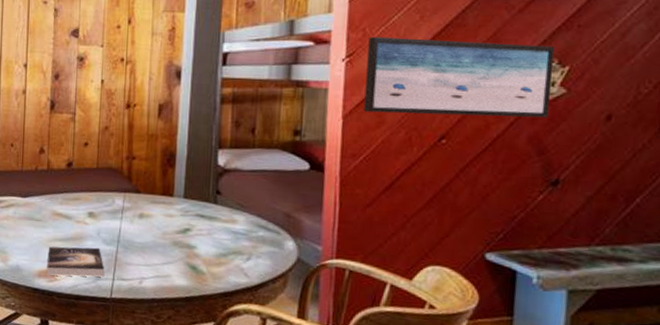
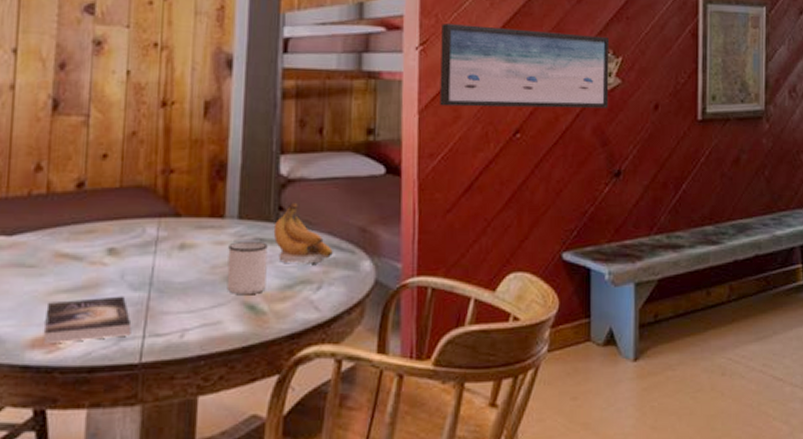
mug: none [174,215,207,258] -> present [227,240,268,294]
banana: none [211,188,261,240] -> present [273,202,333,264]

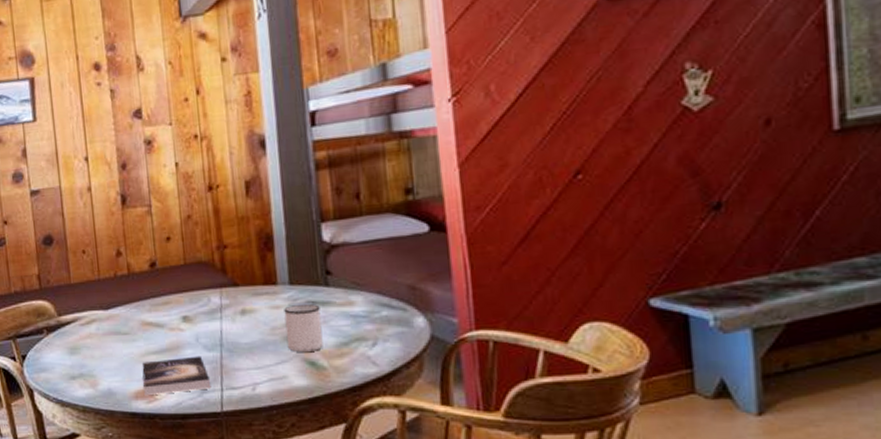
banana: present [273,202,333,264] -> none [323,266,384,323]
wall art: present [439,24,610,109] -> none [475,49,698,156]

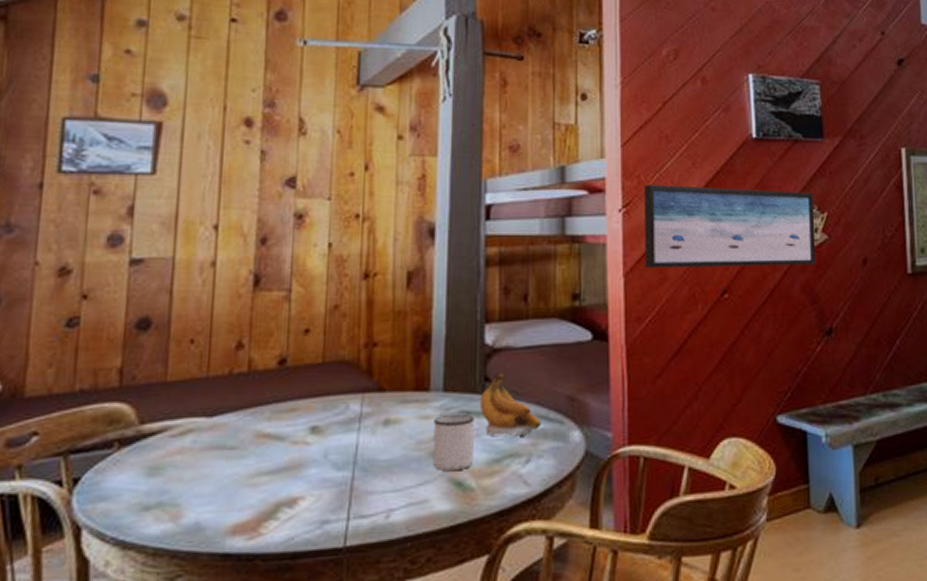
book: present [141,355,211,396] -> none [245,476,336,531]
banana: none [323,266,384,323] -> present [479,372,541,437]
wall art: none [475,49,698,156] -> present [644,185,817,268]

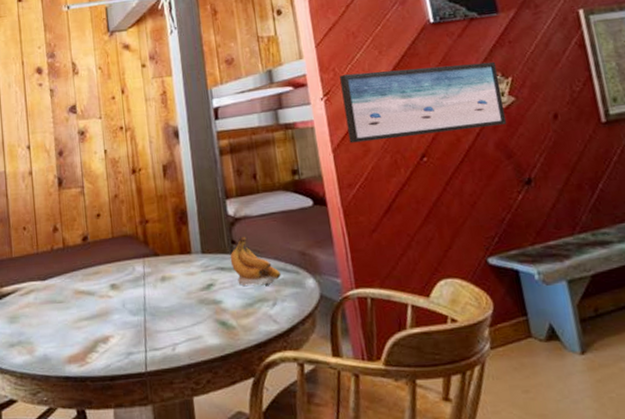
mug: present [433,413,474,470] -> none [197,269,232,314]

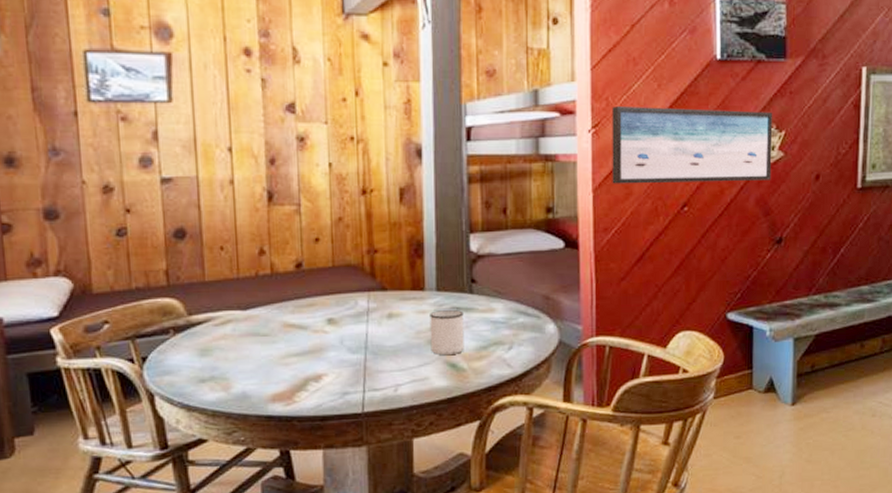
mug: none [197,269,232,314] -> present [430,309,464,355]
banana: present [230,236,281,286] -> none [467,275,521,328]

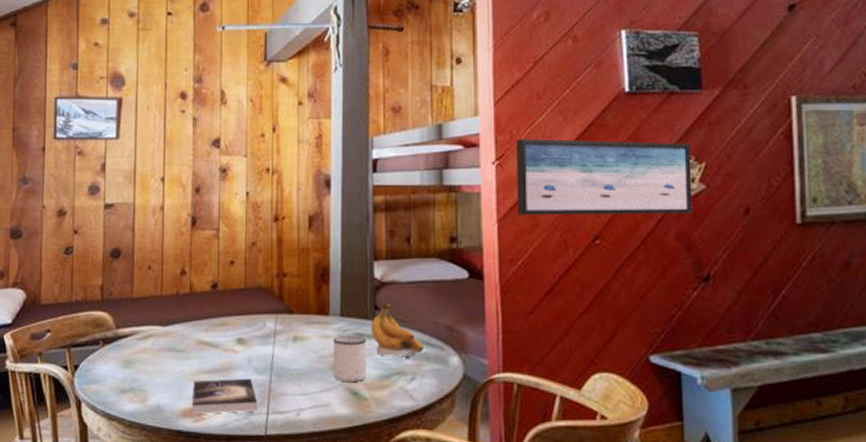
book: none [281,358,353,399] -> present [192,378,258,415]
banana: none [467,275,521,328] -> present [370,302,424,358]

